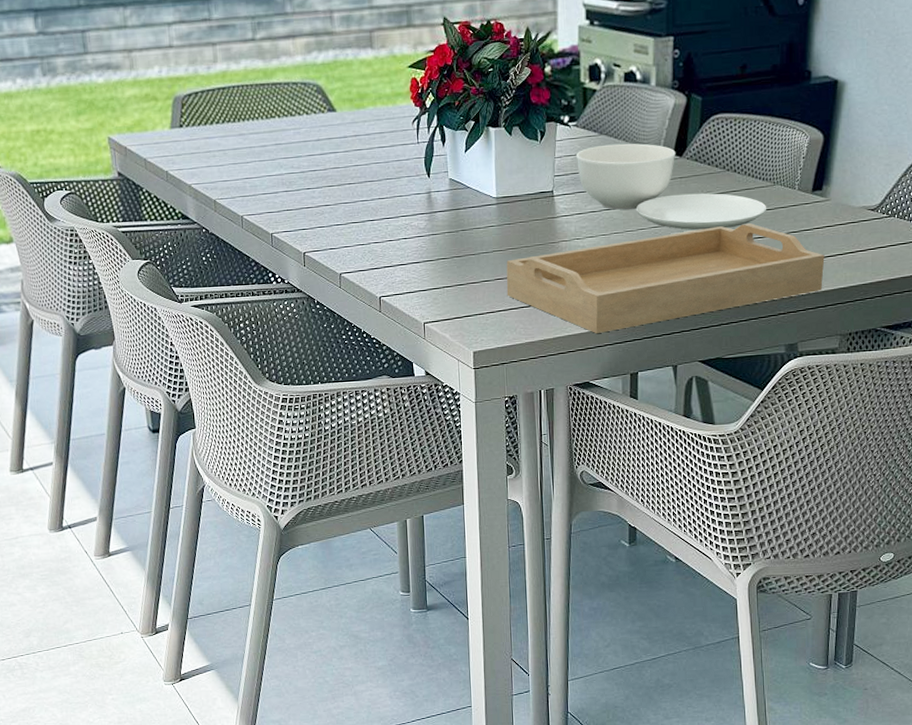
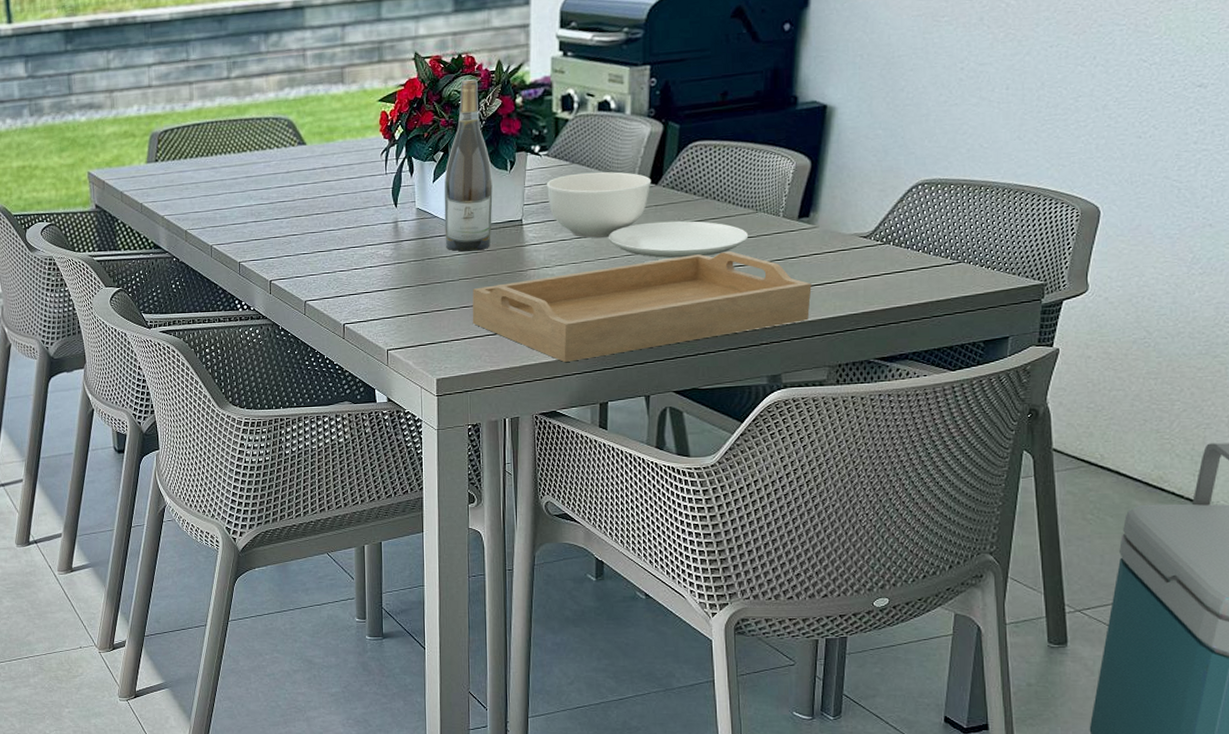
wine bottle: none [476,46,524,223] -> present [444,79,493,252]

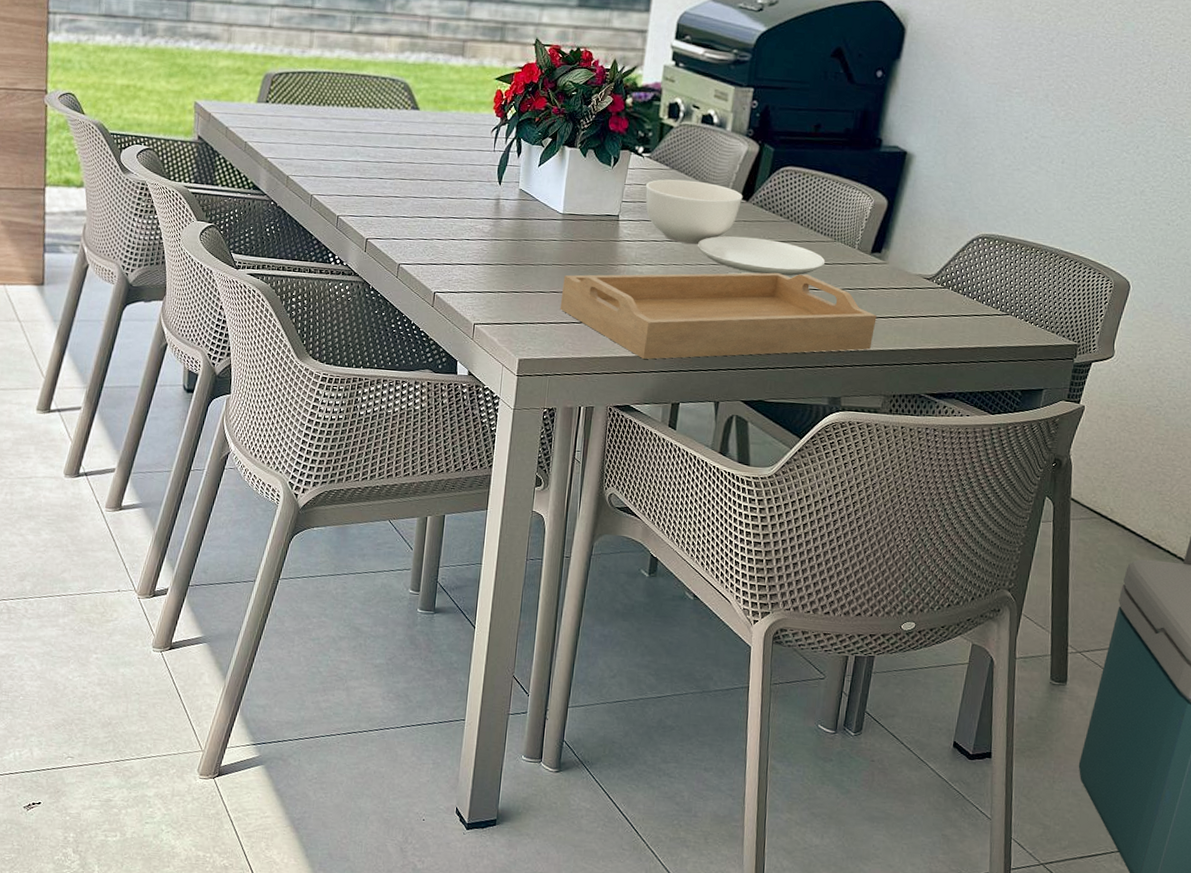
wine bottle: present [444,79,493,252] -> none [543,72,596,239]

